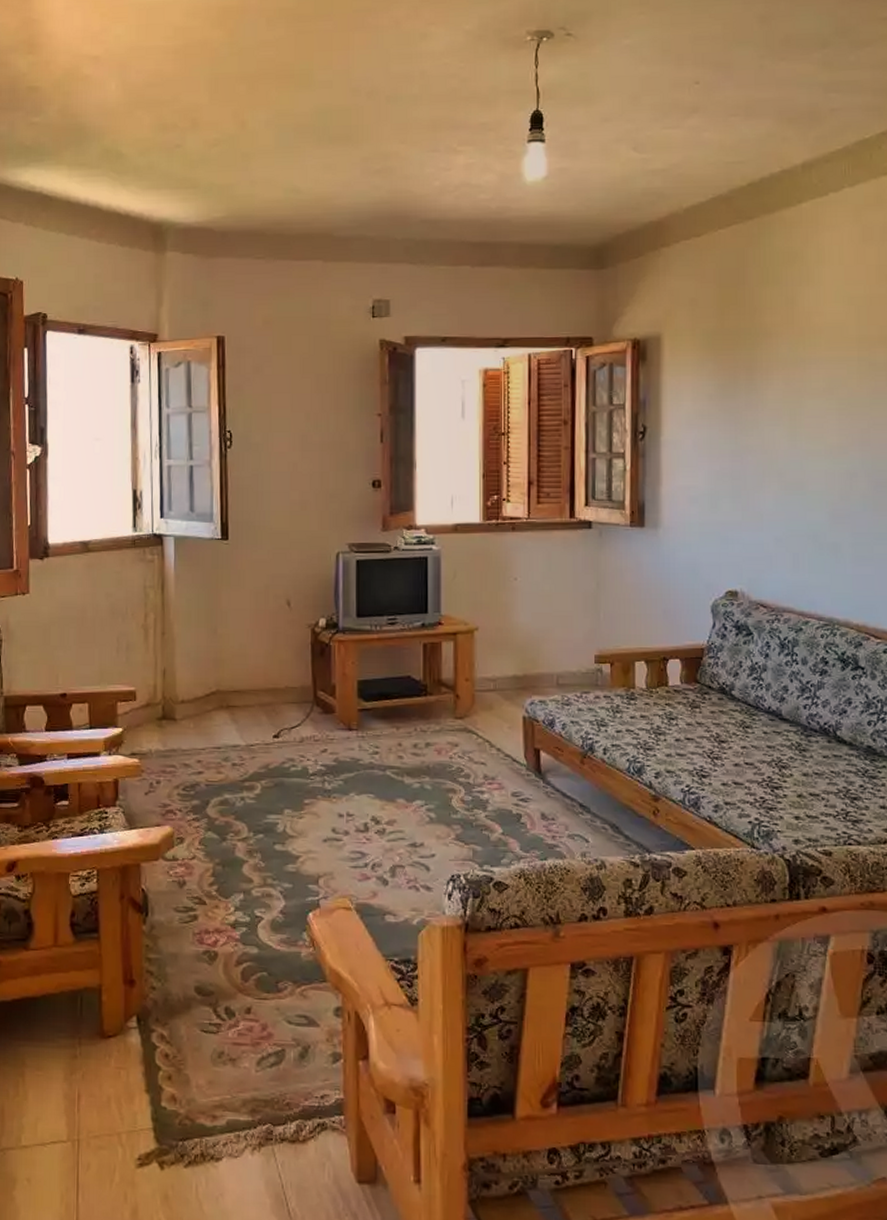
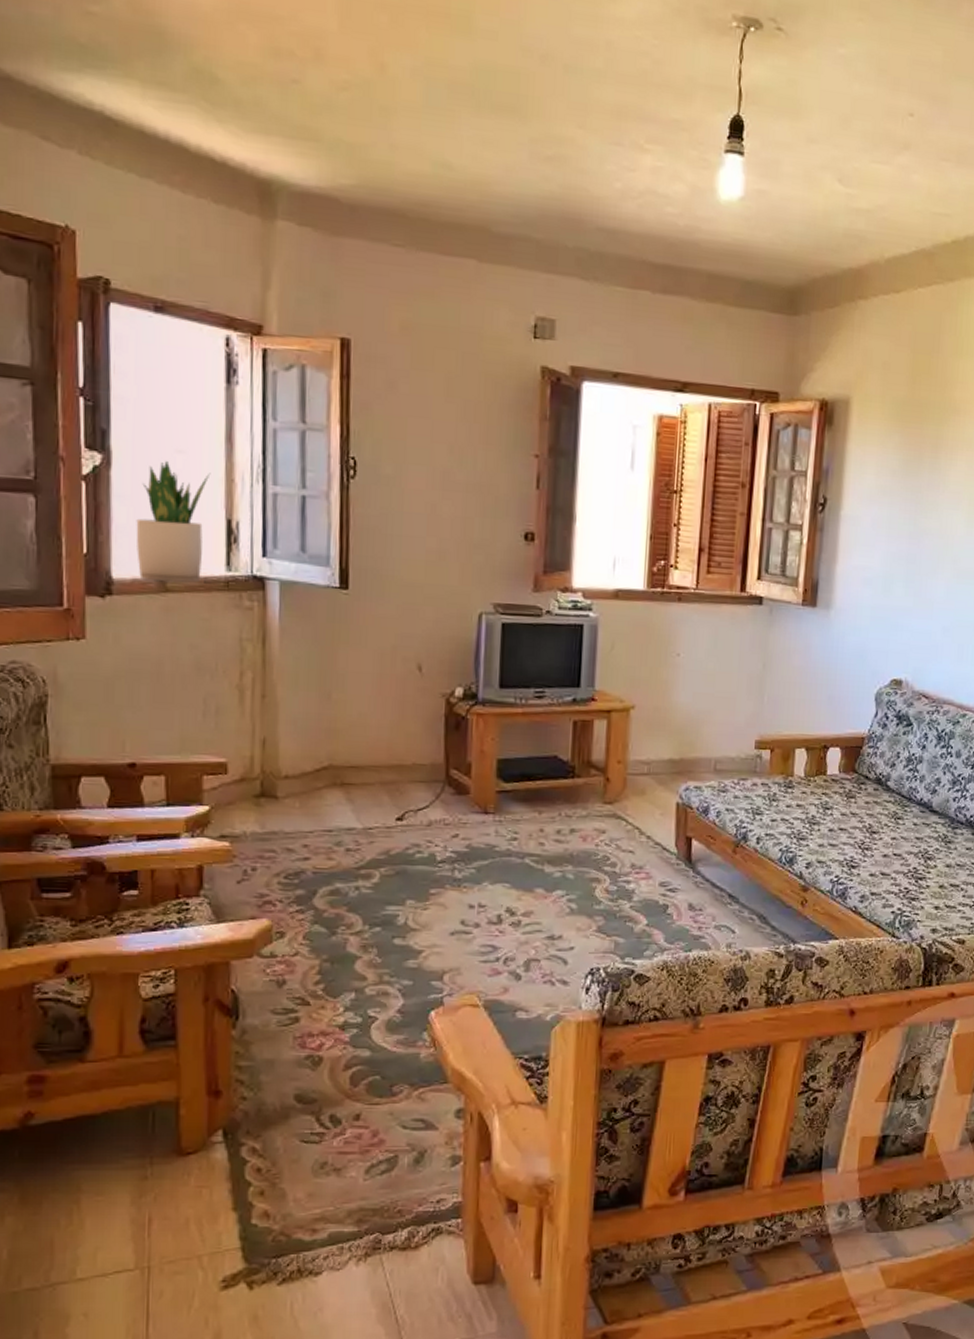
planter: none [66,448,121,544] -> present [136,461,211,583]

